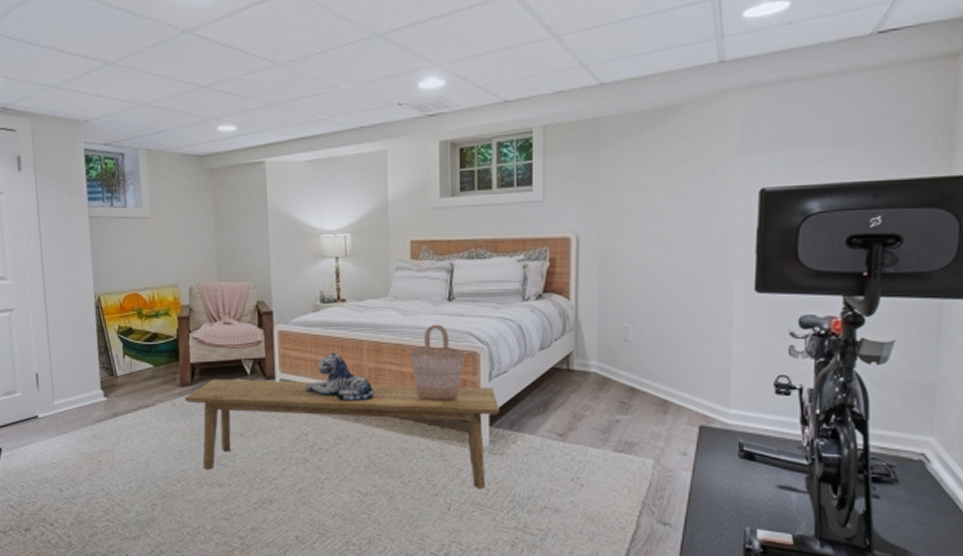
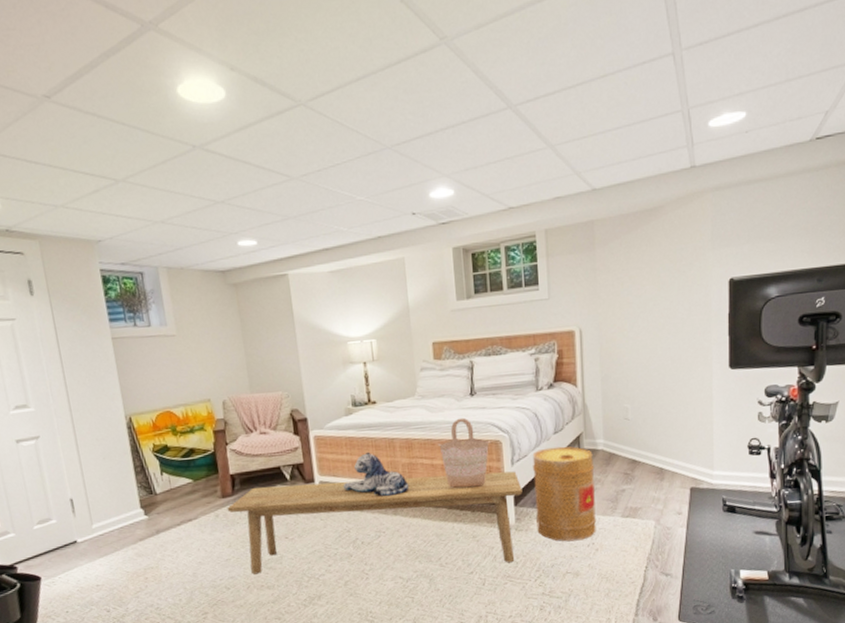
basket: none [513,365,585,473] -> present [532,446,597,542]

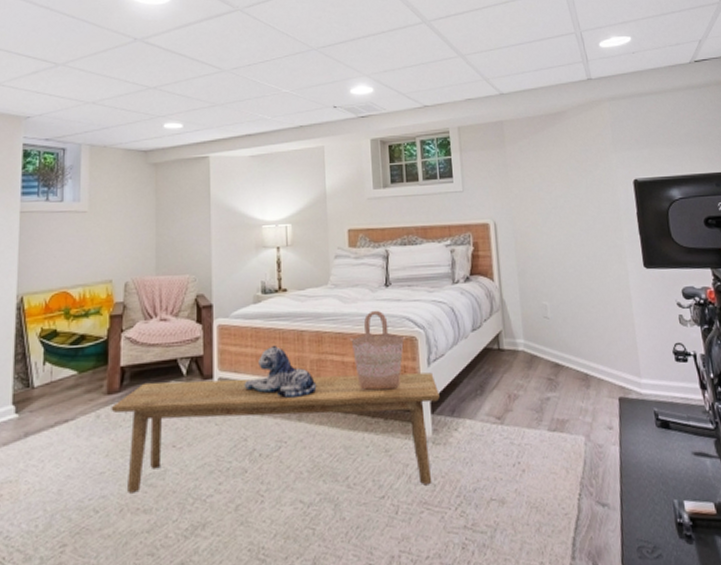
basket: present [532,446,597,542] -> none [450,345,522,460]

